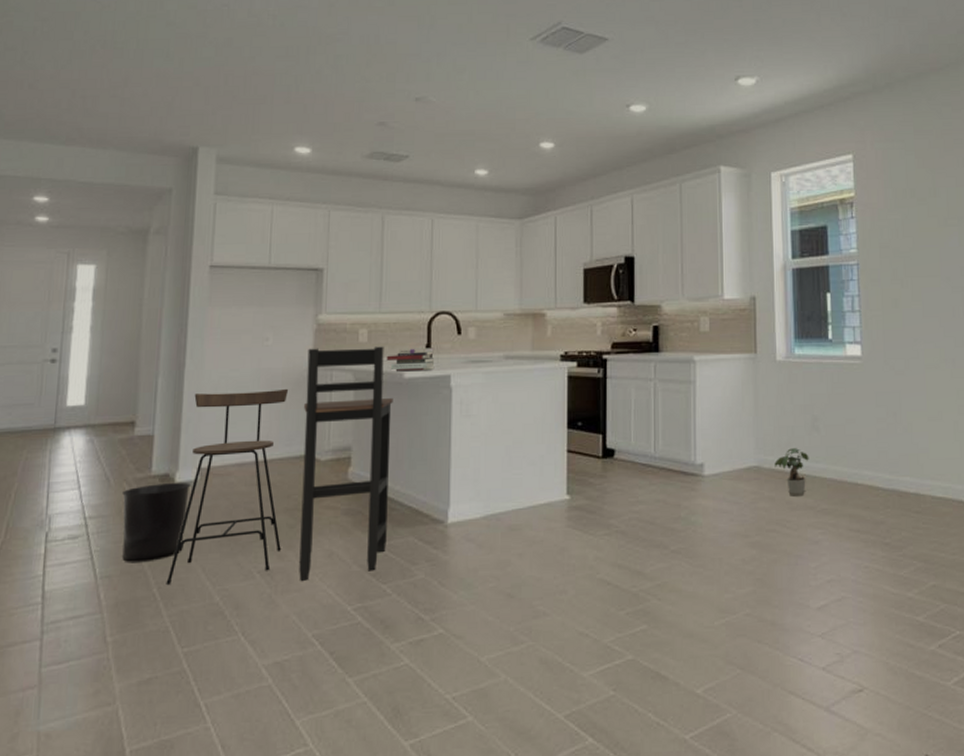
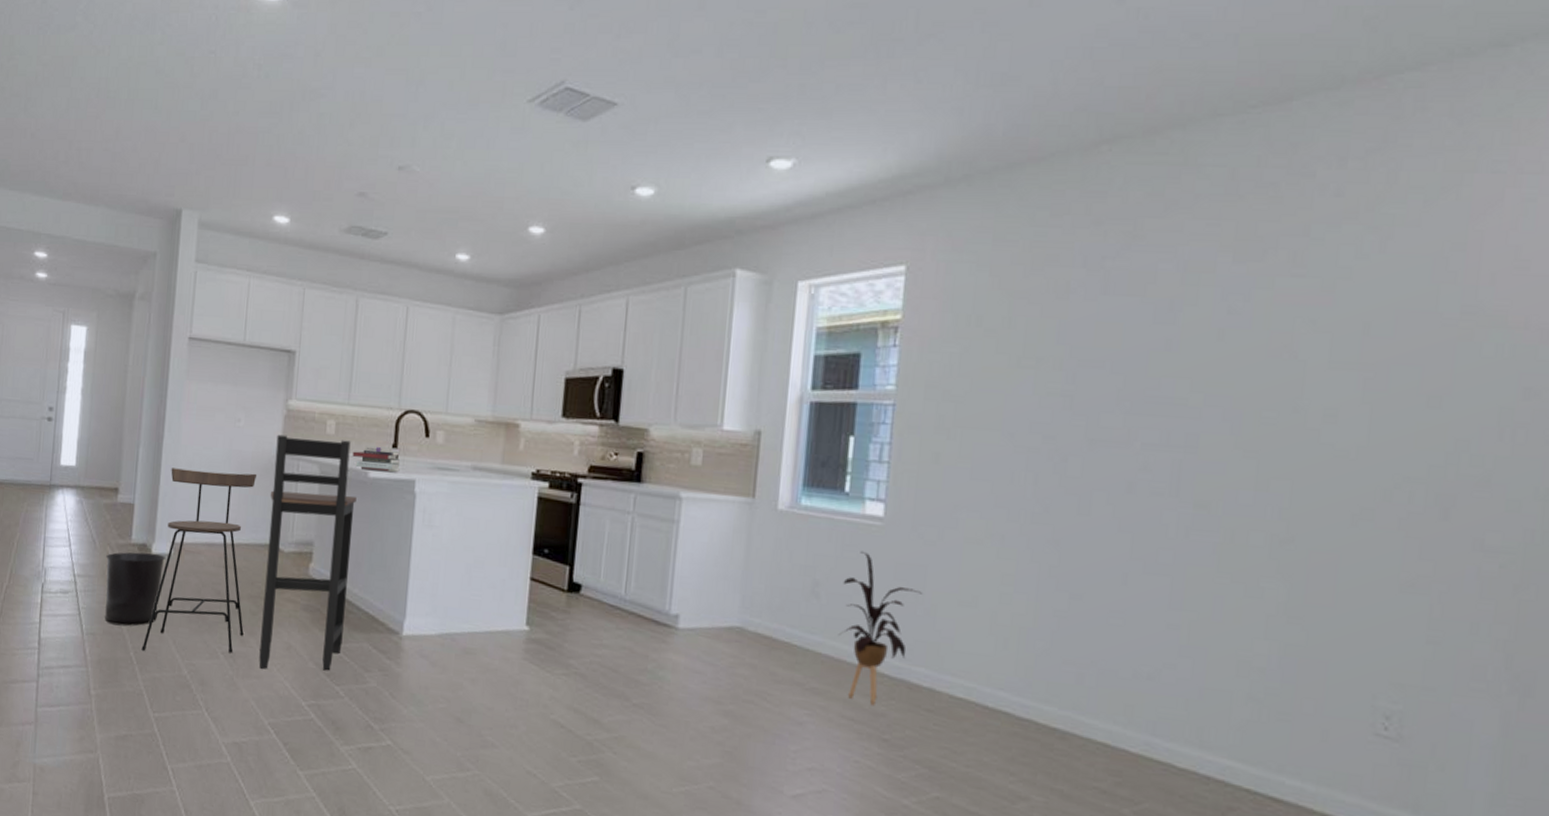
potted plant: present [774,448,809,498] -> none [761,613,804,670]
house plant: none [836,386,899,517] -> present [838,550,922,707]

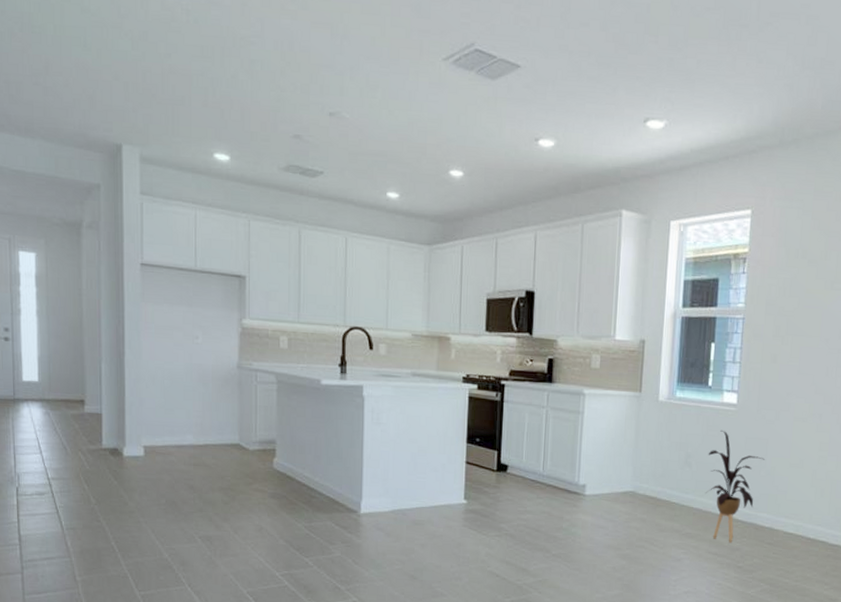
waste bin: present [105,552,165,627] -> none [79,456,137,521]
bar stool: present [141,468,258,654] -> none [122,381,219,540]
bar stool: present [259,434,357,671] -> none [232,349,312,548]
books: present [352,445,400,473] -> none [305,357,349,380]

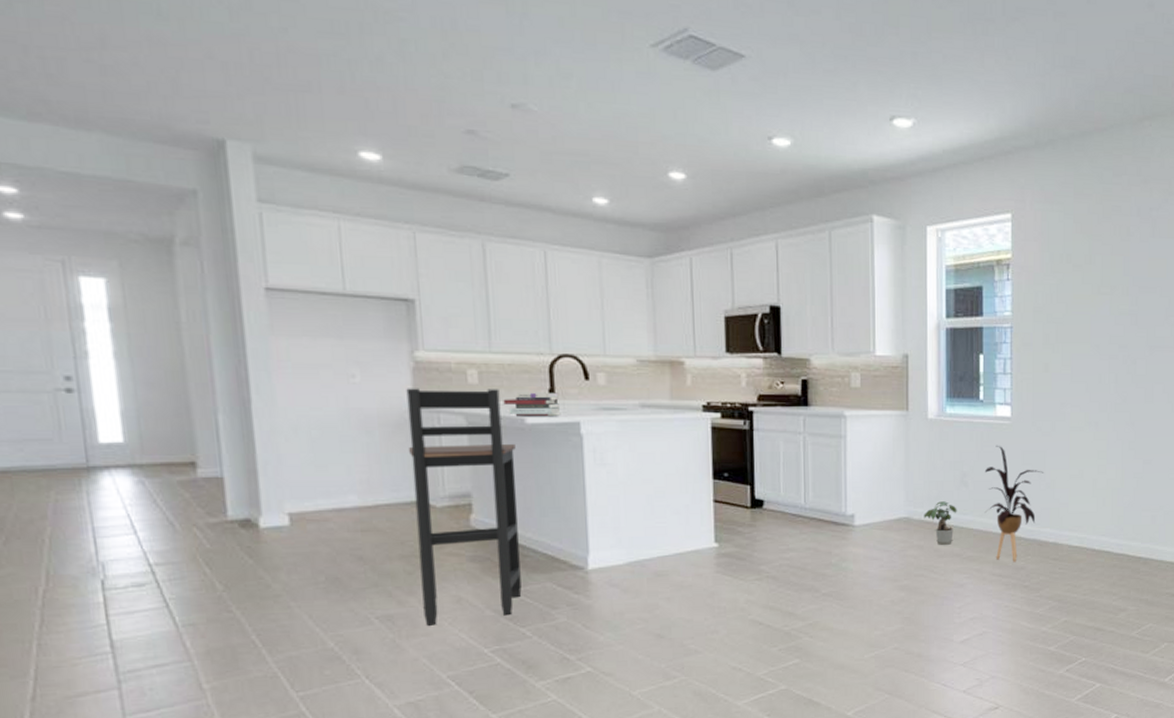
bar stool: none [232,349,312,548] -> present [406,388,522,626]
books: none [305,357,349,380] -> present [503,392,561,417]
potted plant: none [648,479,680,522] -> present [924,501,957,546]

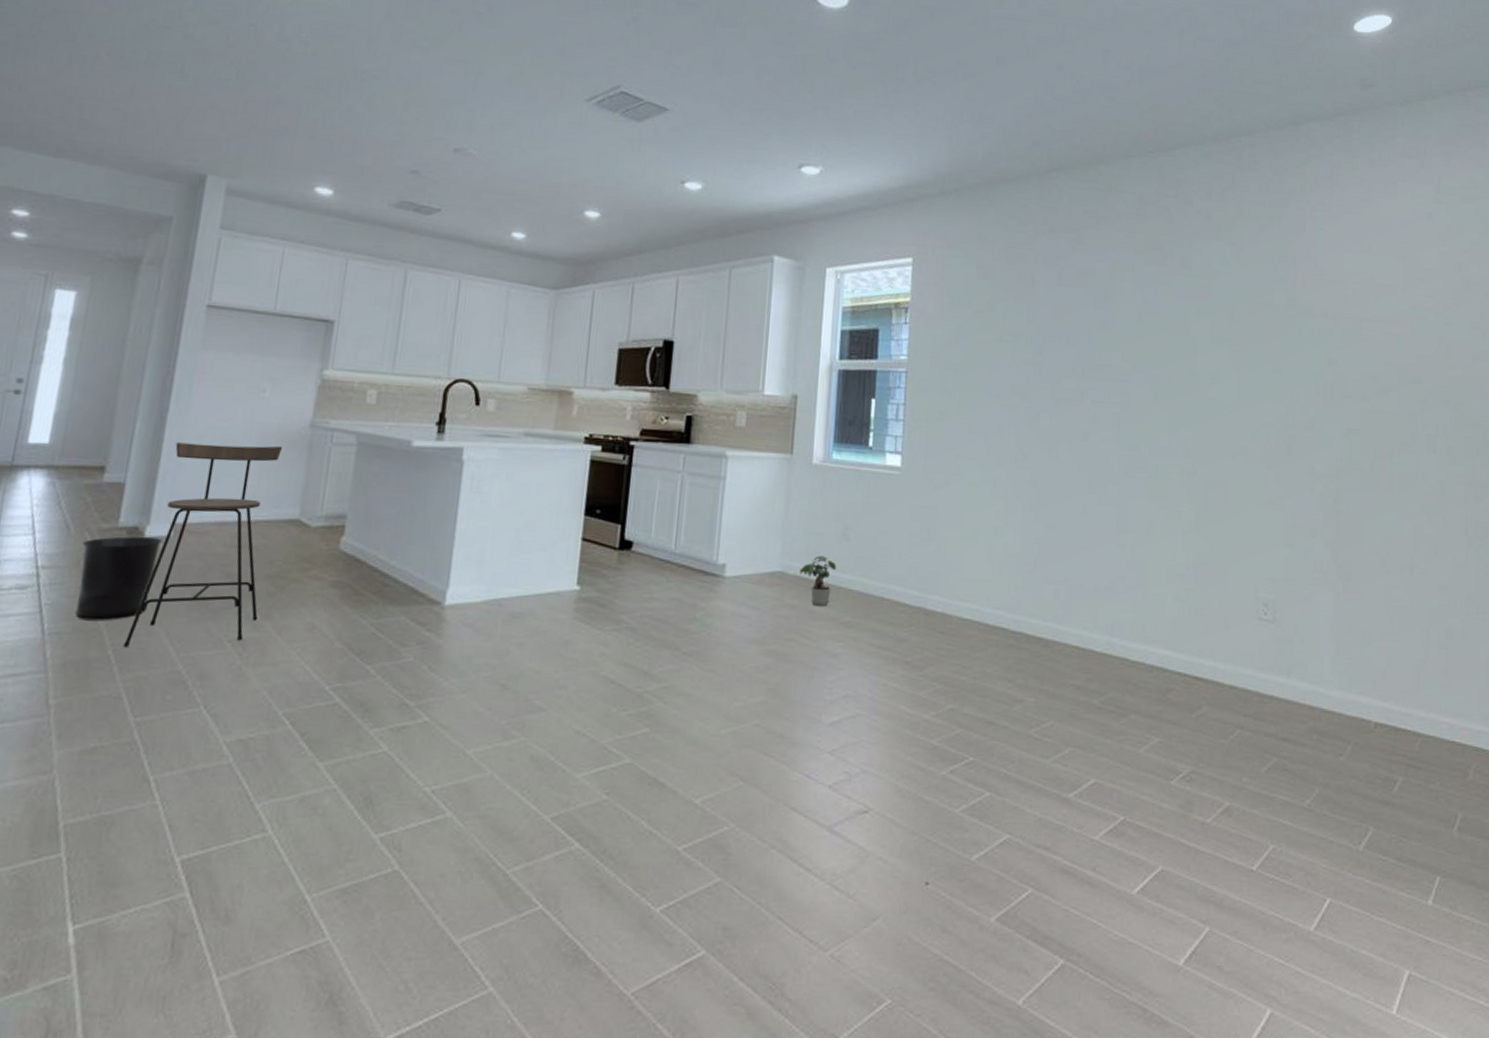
waste bin: none [193,527,281,611] -> present [75,536,162,622]
bar stool: none [266,431,400,631] -> present [123,442,283,647]
bar stool: present [406,388,522,626] -> none [274,405,398,655]
books: present [503,392,561,417] -> none [395,414,448,441]
house plant: present [984,445,1043,563] -> none [866,497,934,633]

